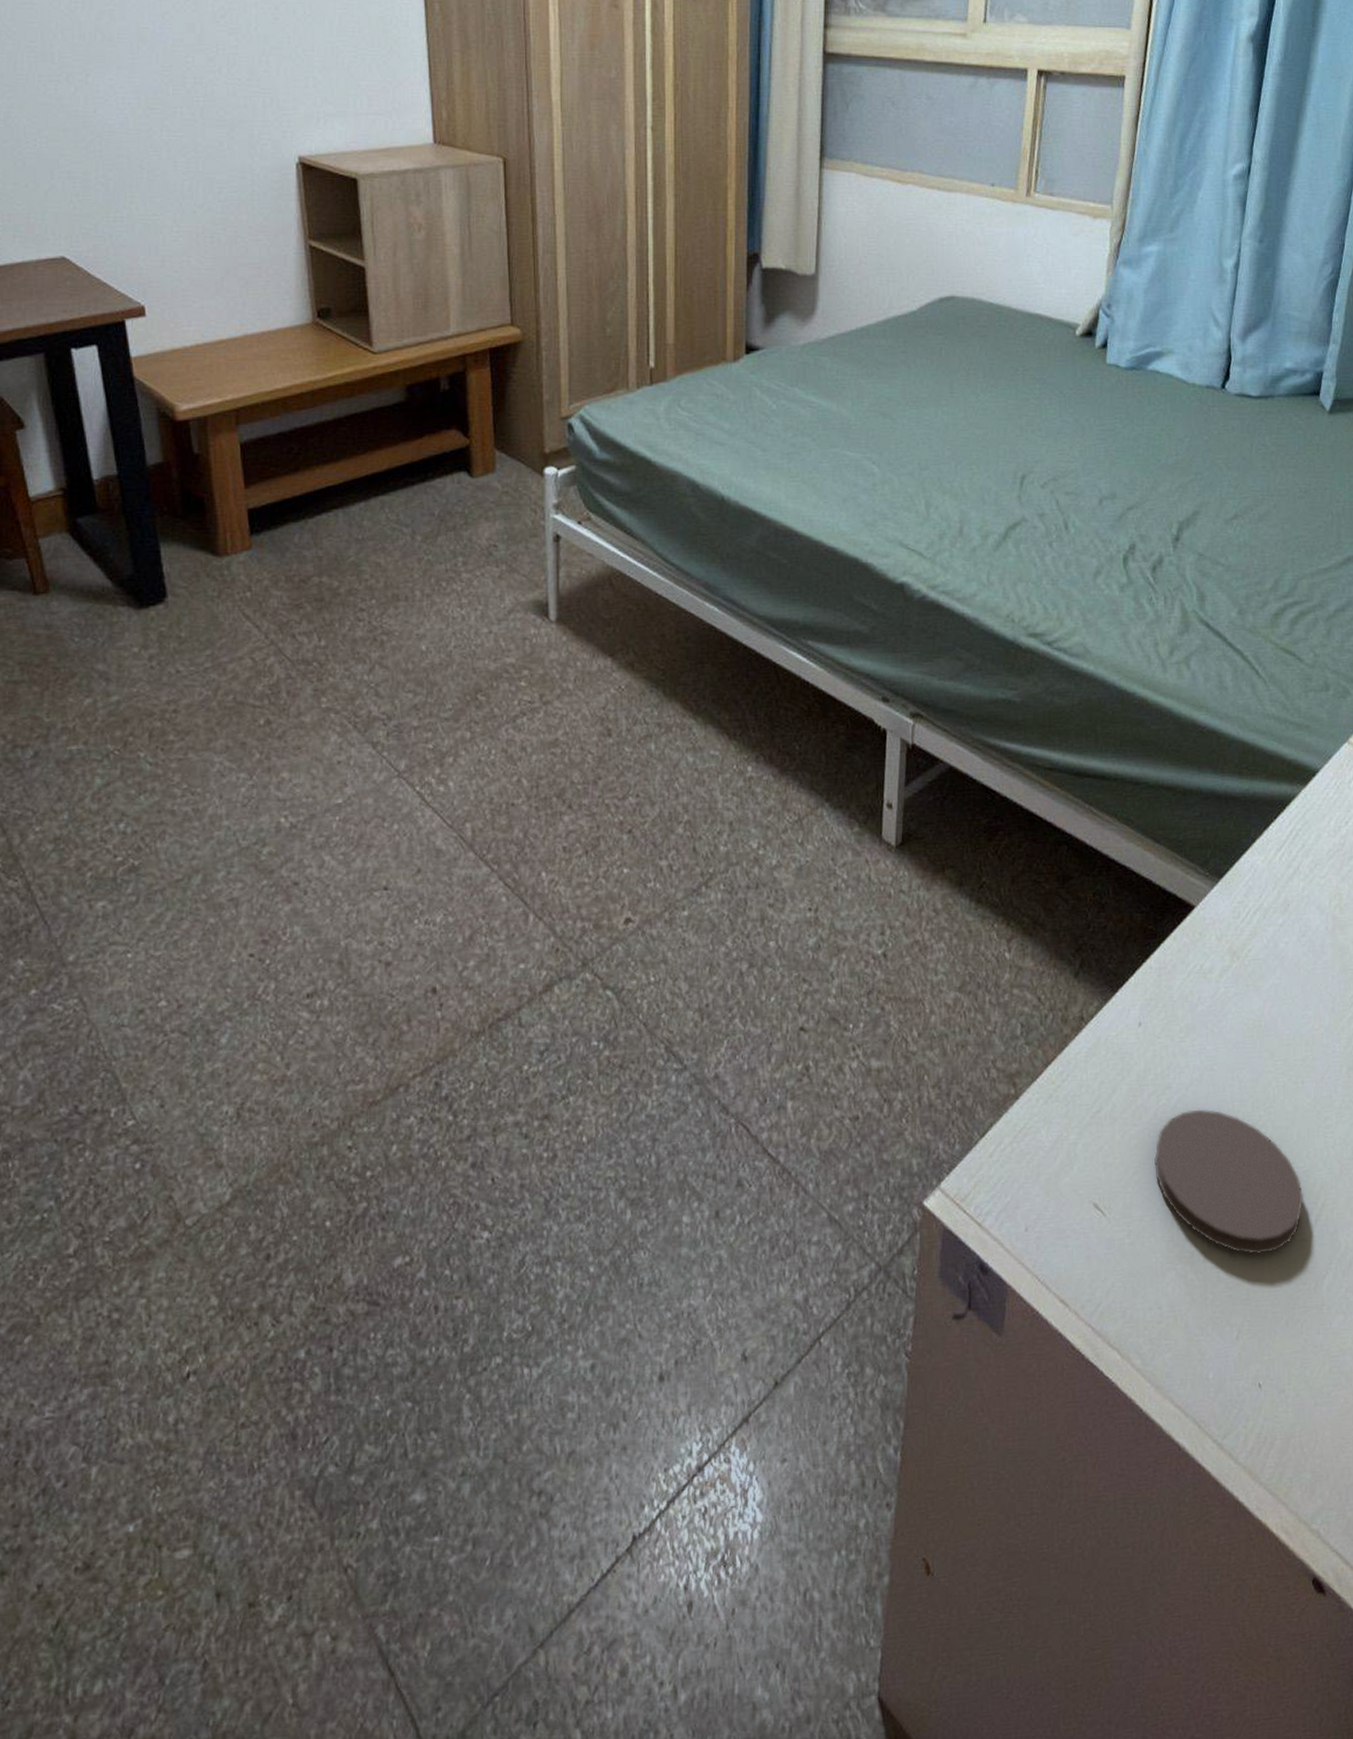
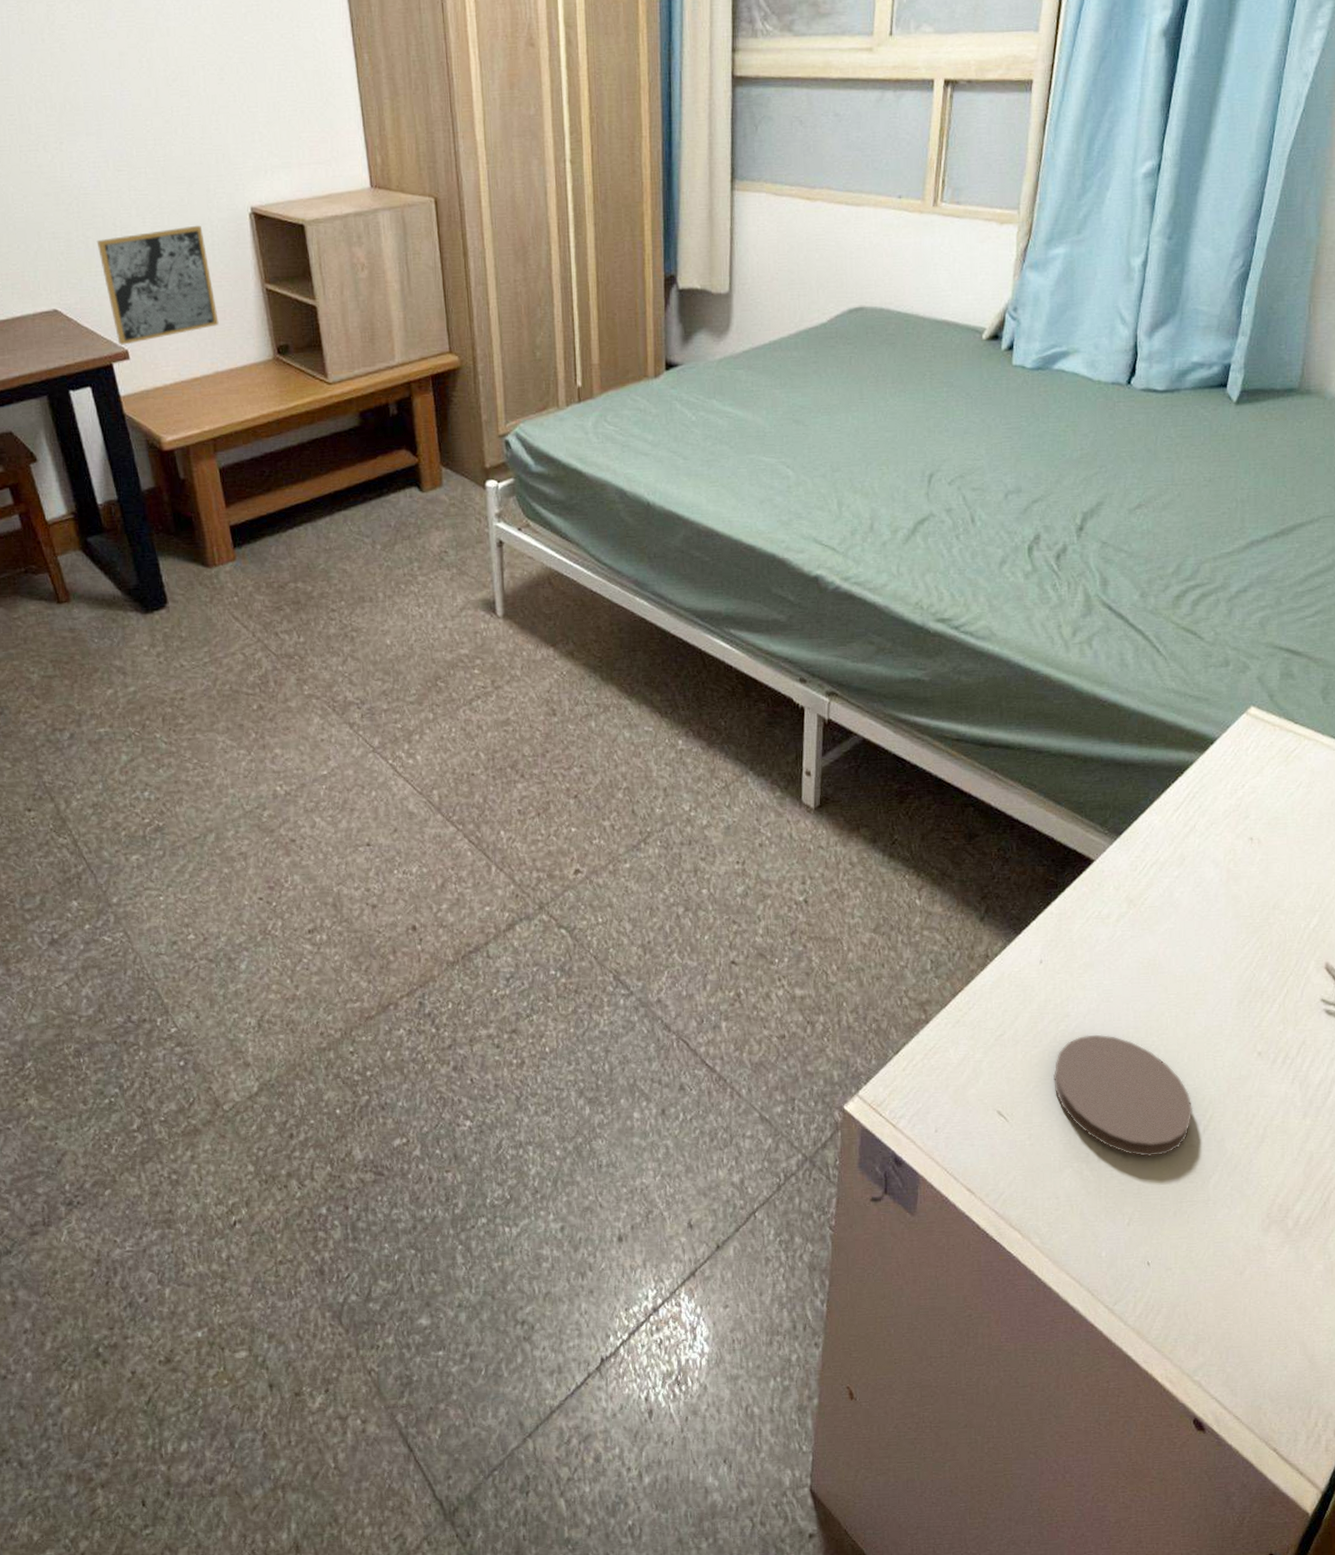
wall art: none [118,172,252,300] -> present [96,225,219,345]

